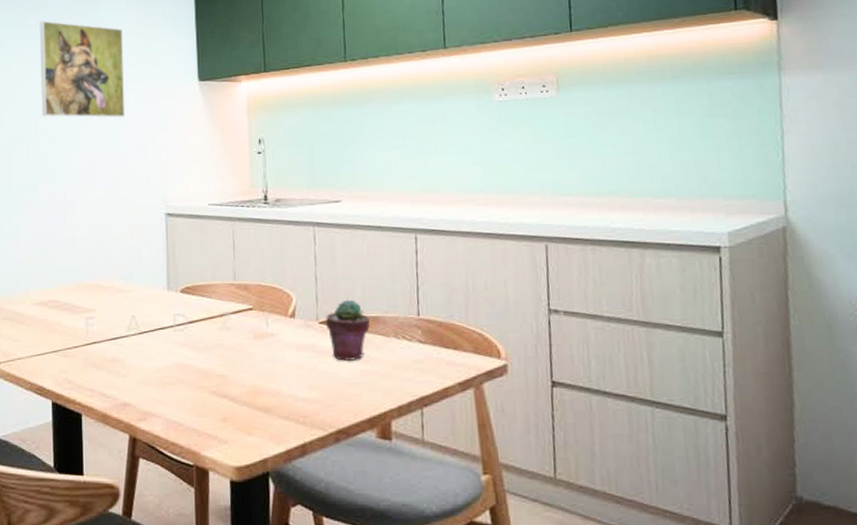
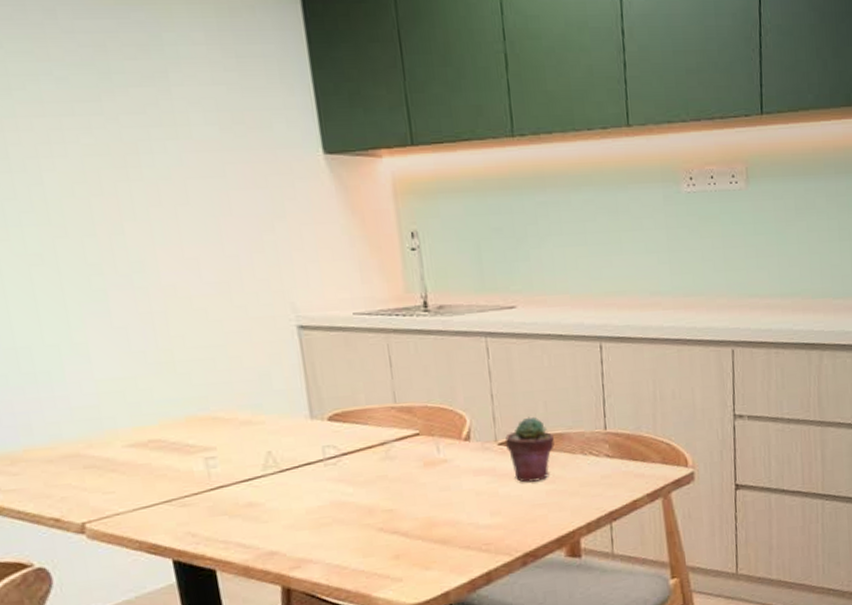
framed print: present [39,20,125,118] -> none [68,53,225,200]

